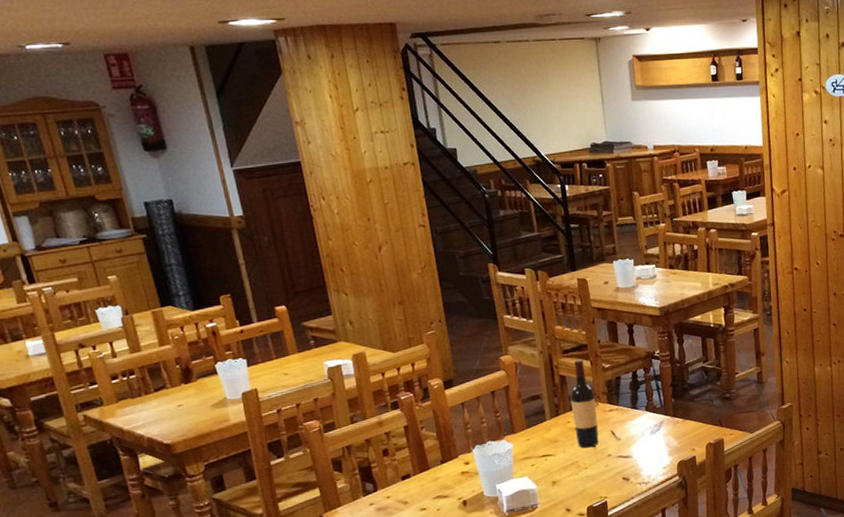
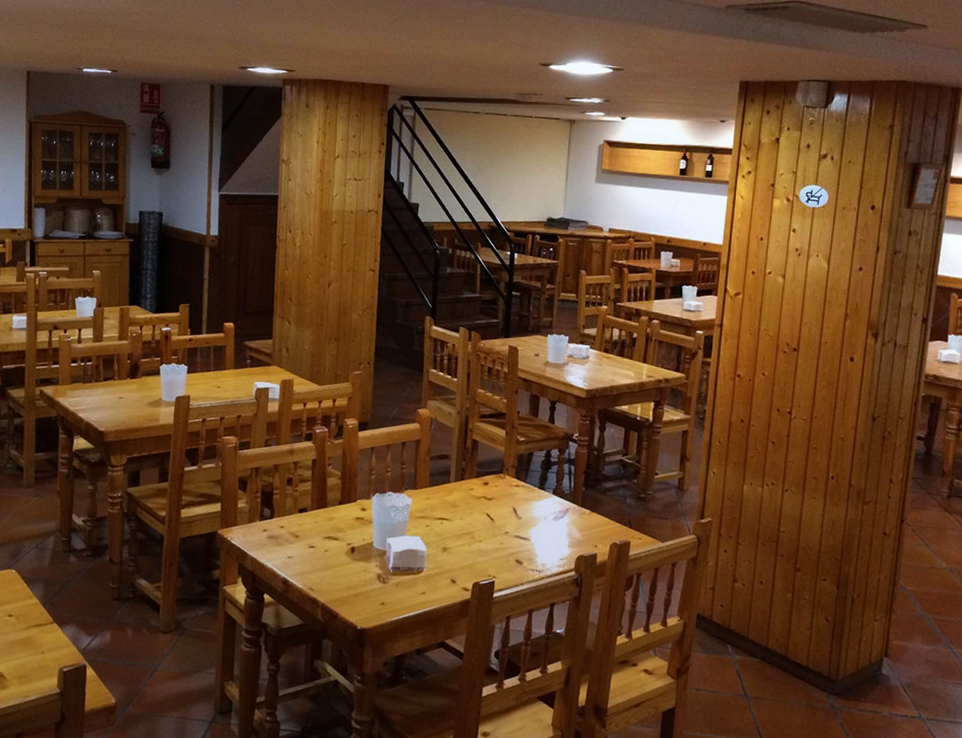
wine bottle: present [570,359,599,448] -> none [476,427,504,521]

